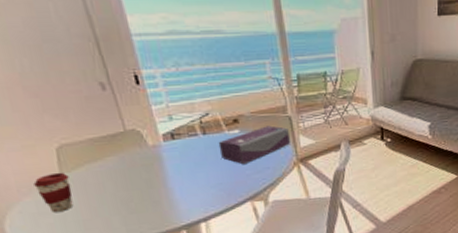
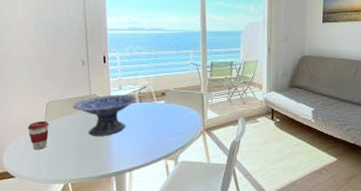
decorative bowl: none [100,125,199,185] -> present [72,94,137,136]
tissue box: present [218,125,290,165] -> none [148,100,200,129]

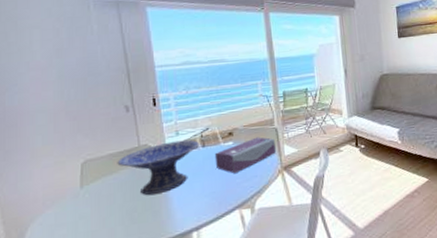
coffee cup: present [28,120,49,151] -> none [57,185,87,225]
tissue box: none [148,100,200,129] -> present [214,137,276,174]

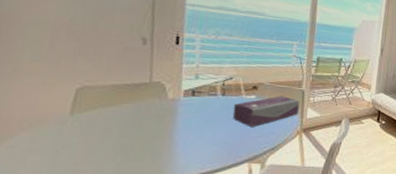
decorative bowl: present [117,139,199,195] -> none [120,84,219,134]

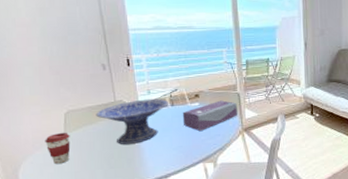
coffee cup: none [38,111,78,152] -> present [45,132,71,165]
decorative bowl: none [120,84,219,134] -> present [96,98,168,144]

